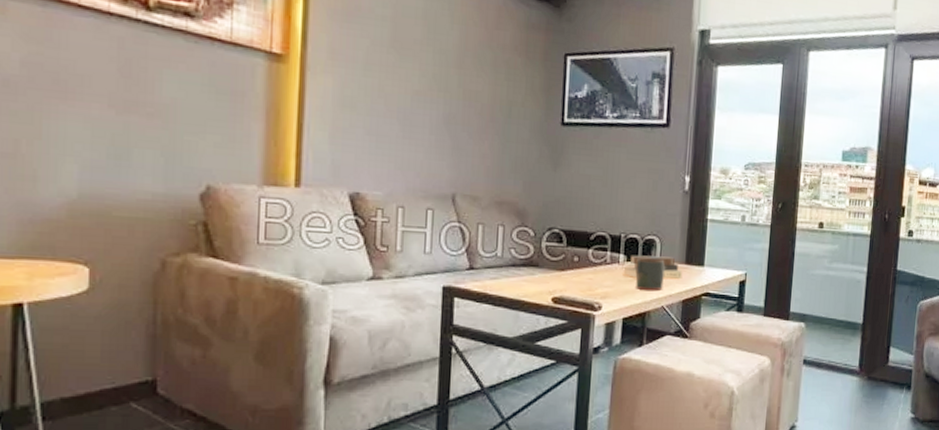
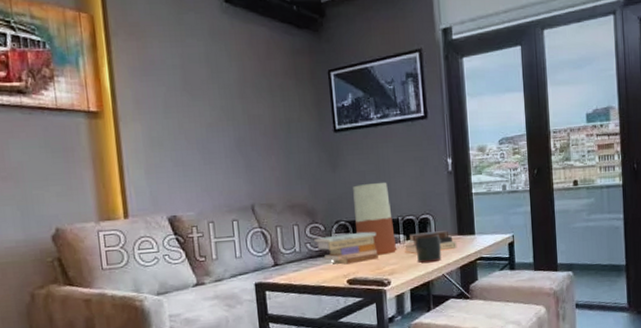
books: none [520,244,594,280] -> present [314,232,378,265]
vase: none [571,190,615,275] -> present [353,182,396,255]

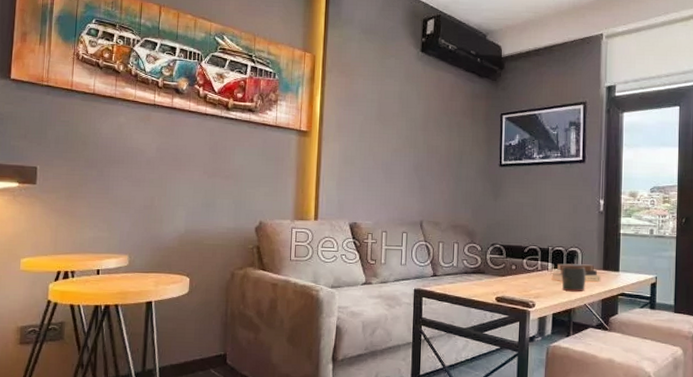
books: present [314,232,378,265] -> none [471,256,527,284]
vase: present [353,182,396,255] -> none [509,214,544,279]

